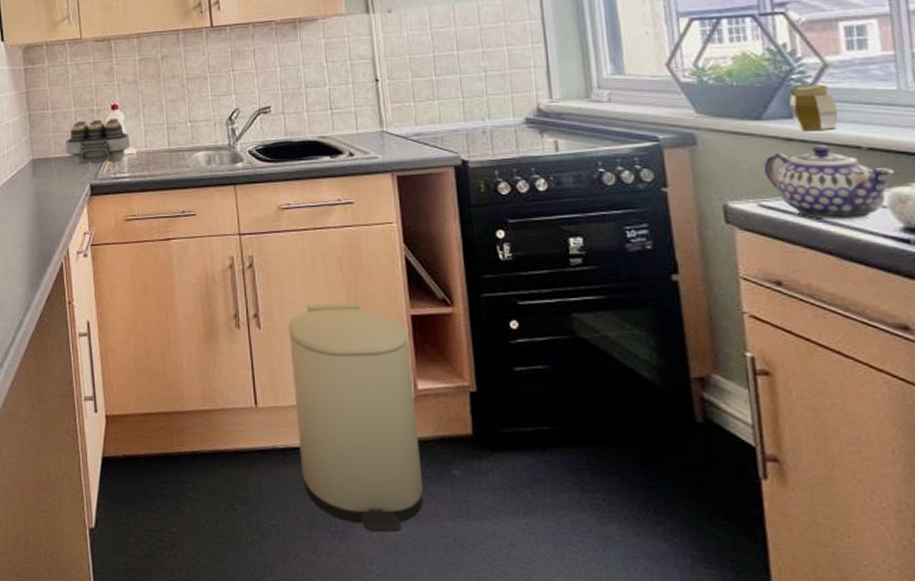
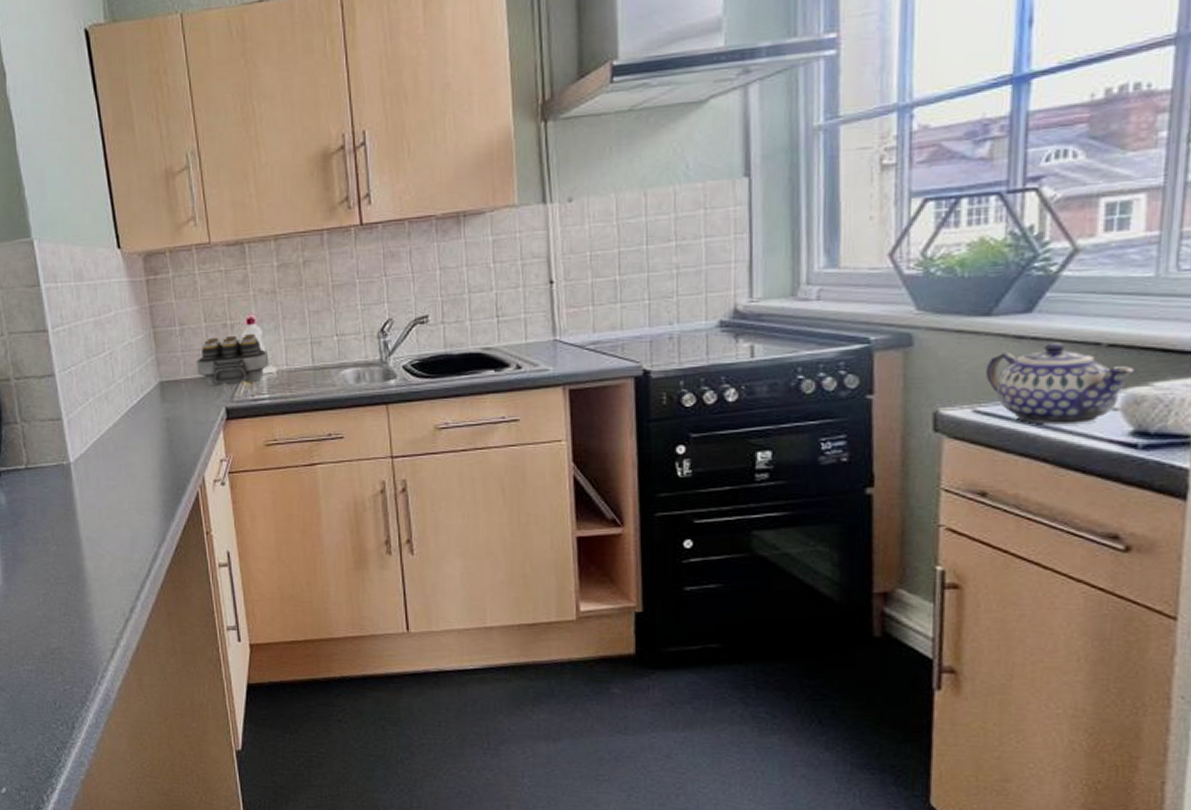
pedal bin: present [288,302,424,533] -> none [443,525,580,749]
jar: present [789,85,838,131] -> none [1026,273,1082,327]

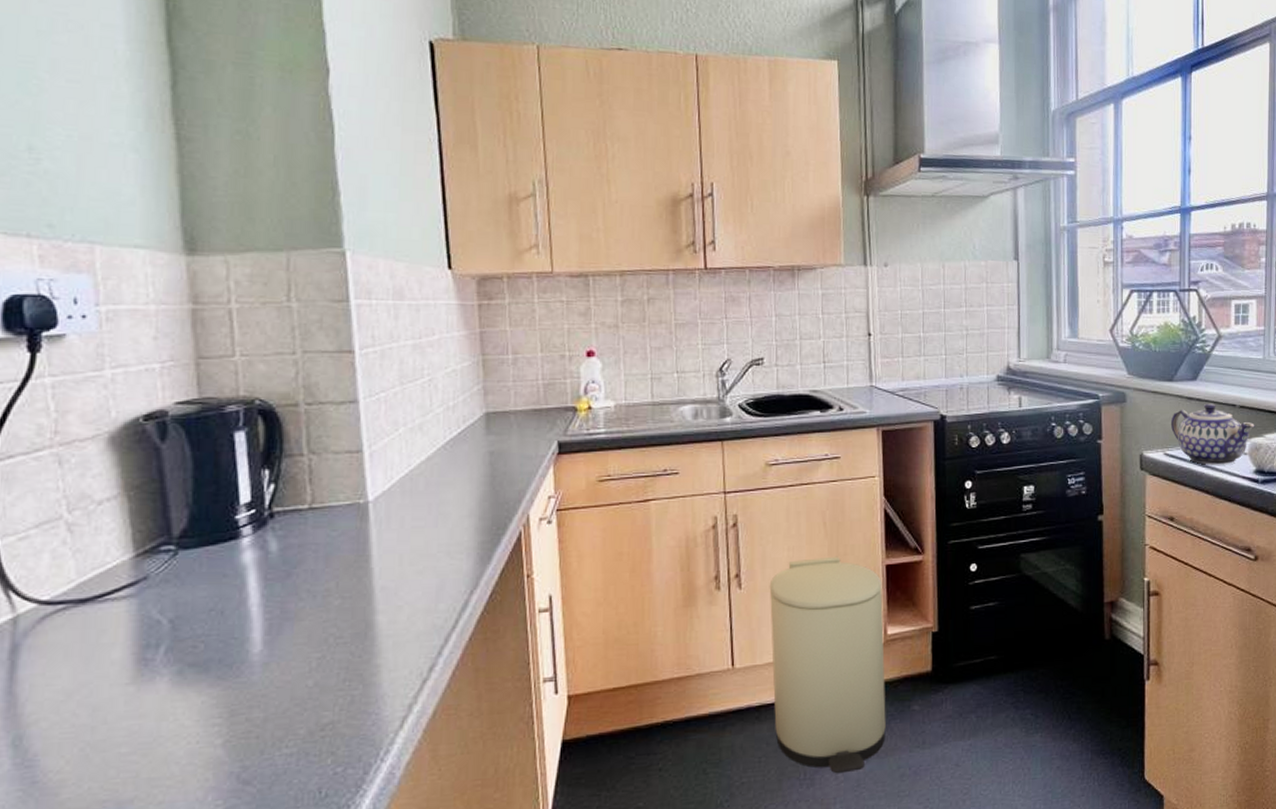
spice rack: present [196,333,269,387] -> none [529,366,608,419]
pedal bin: none [443,525,580,749] -> present [769,556,886,774]

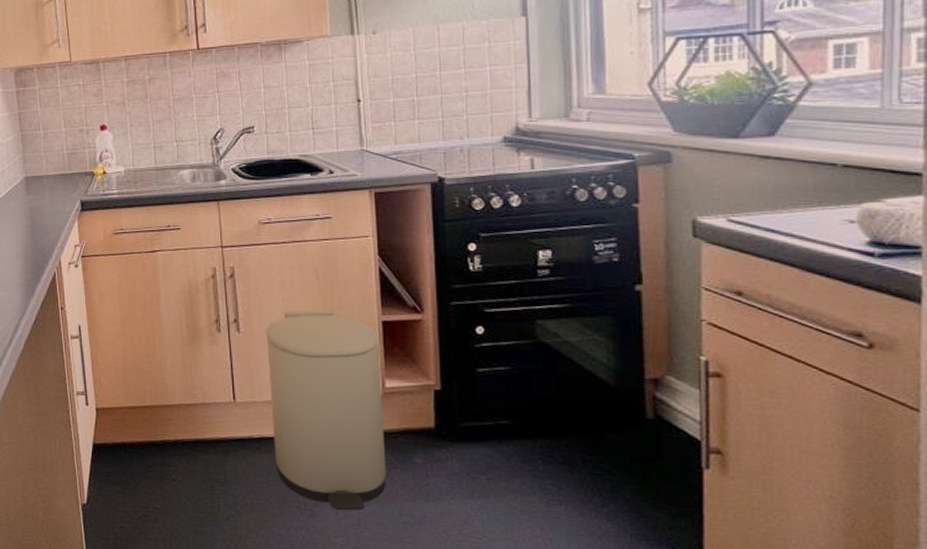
teapot: present [1170,403,1256,465] -> none [736,162,870,235]

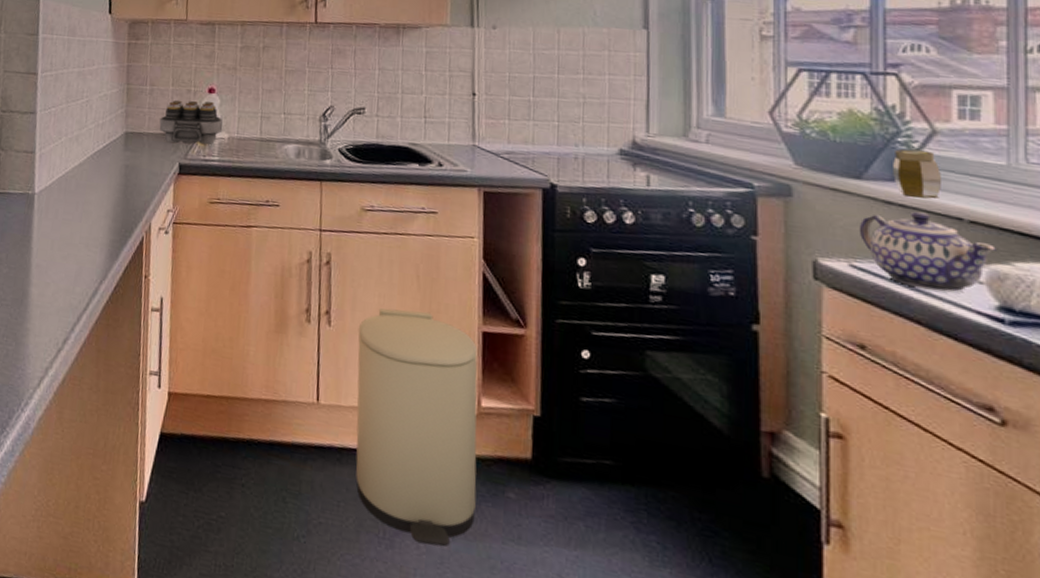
spice rack: none [57,138,118,182] -> present [159,100,223,146]
teapot: none [736,162,870,235] -> present [859,211,998,293]
jar: none [770,103,817,149] -> present [893,149,943,199]

